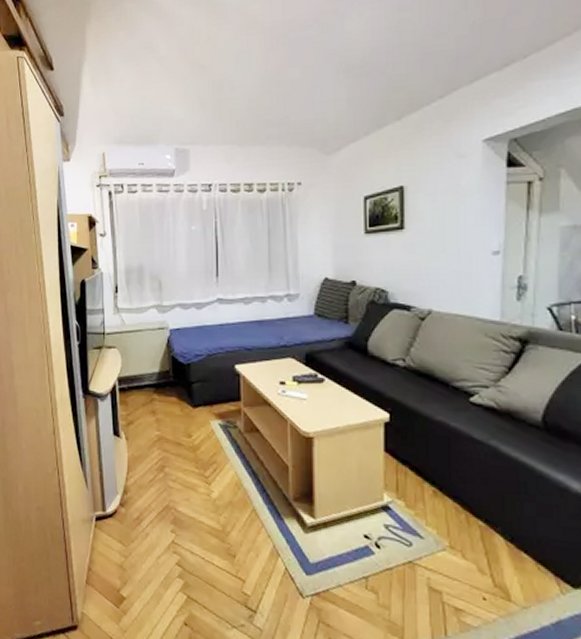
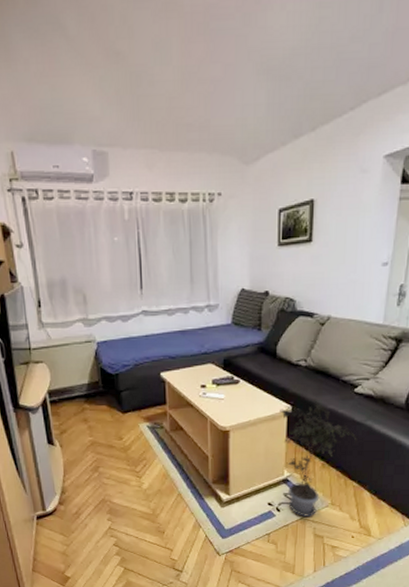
potted plant: none [374,407,479,561] -> present [280,399,357,517]

